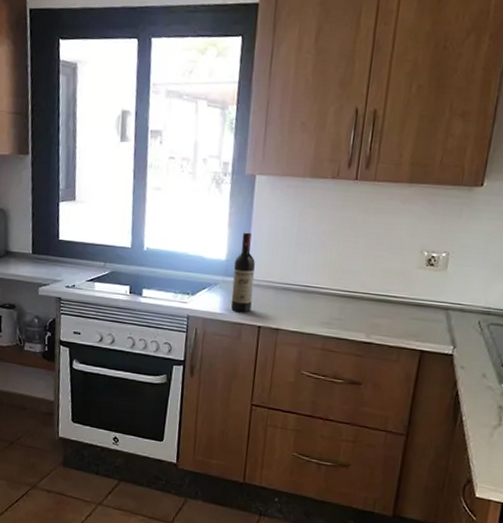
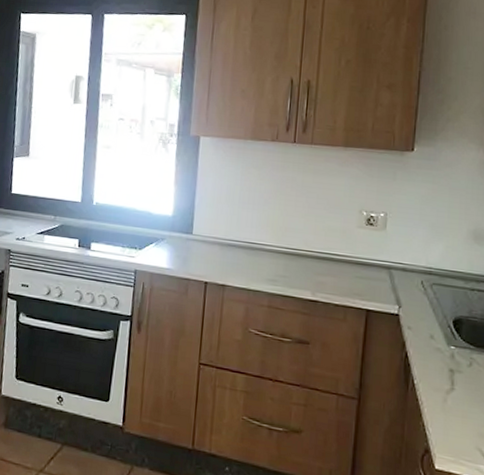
wine bottle: present [231,232,255,312] -> none [177,189,201,268]

